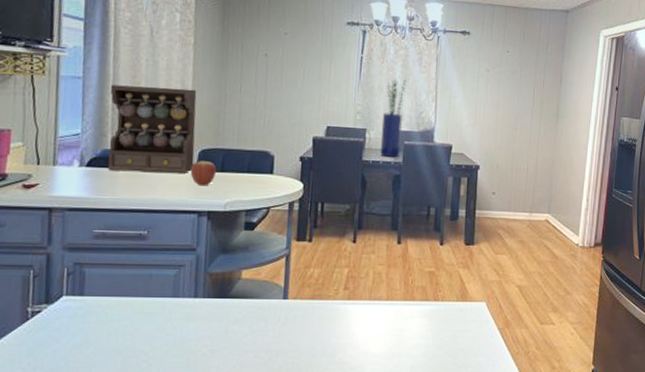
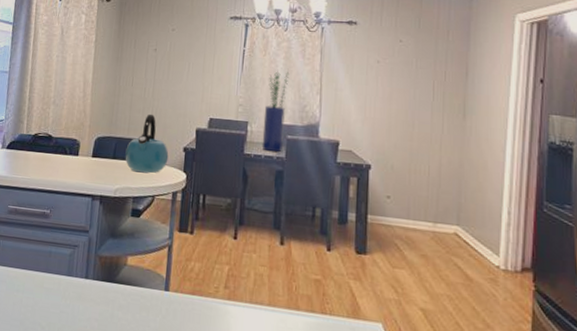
spice rack: present [108,84,197,174] -> none [22,78,96,159]
fruit: present [190,160,217,186] -> none [87,147,110,172]
kettle: none [235,123,284,185] -> present [125,114,169,174]

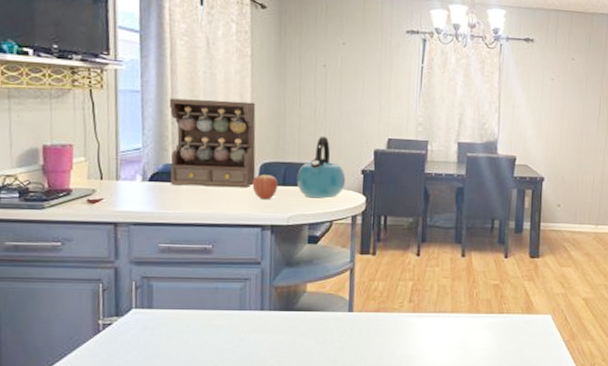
spice rack: none [22,78,96,159] -> present [169,98,256,188]
fruit: none [87,147,110,172] -> present [252,173,279,200]
vase: present [262,70,290,152] -> none [442,87,469,170]

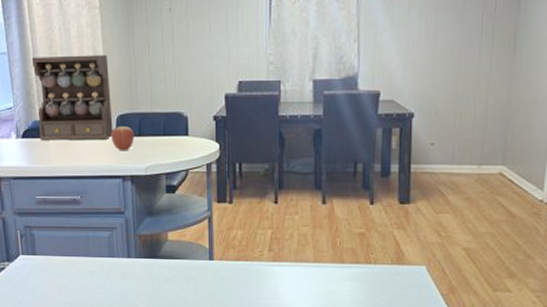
kettle: present [296,136,346,199] -> none [151,83,198,147]

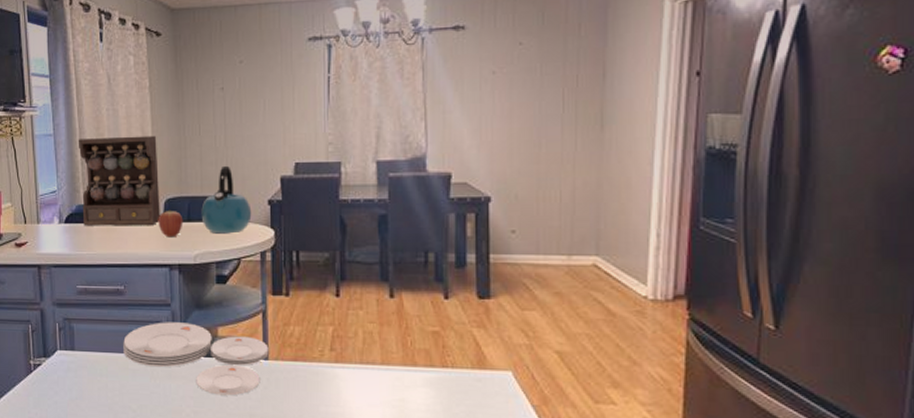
plate: none [81,228,214,292] -> present [123,322,269,396]
kettle: none [151,83,198,147] -> present [201,165,252,234]

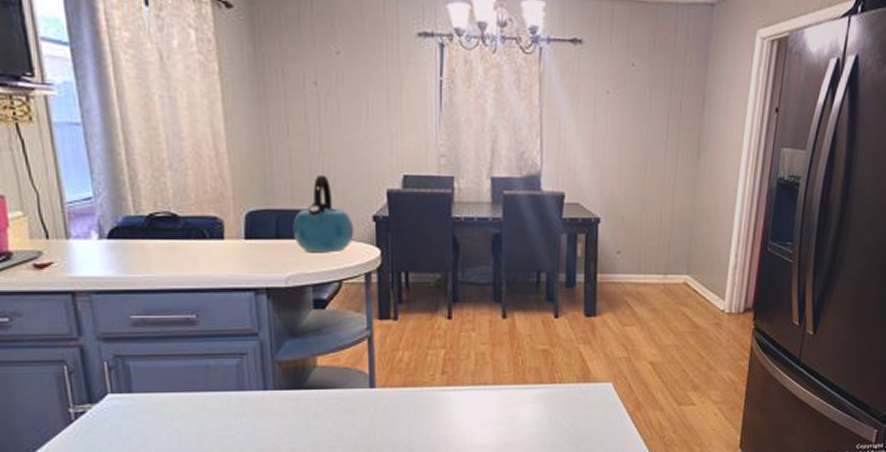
spice rack: present [78,135,160,226] -> none [119,131,241,244]
plate: present [123,322,269,396] -> none [198,353,376,429]
fruit: present [158,210,183,238] -> none [237,224,271,257]

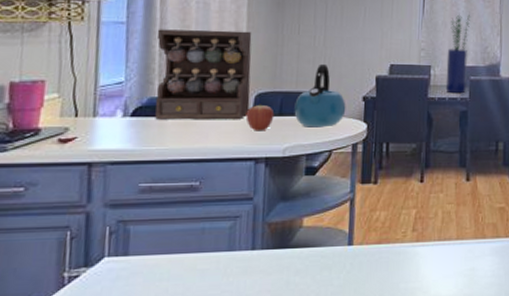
spice rack: none [119,131,241,244] -> present [155,29,252,120]
fruit: none [237,224,271,257] -> present [245,104,275,131]
vase: none [473,106,502,213] -> present [445,12,471,94]

